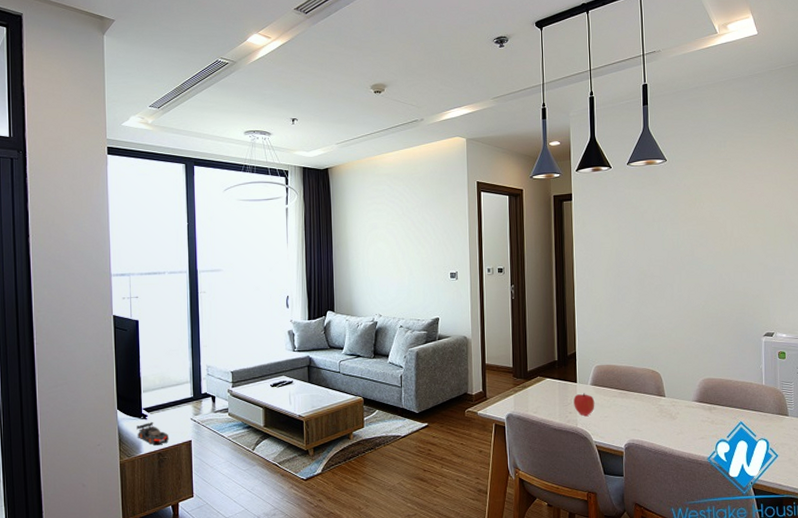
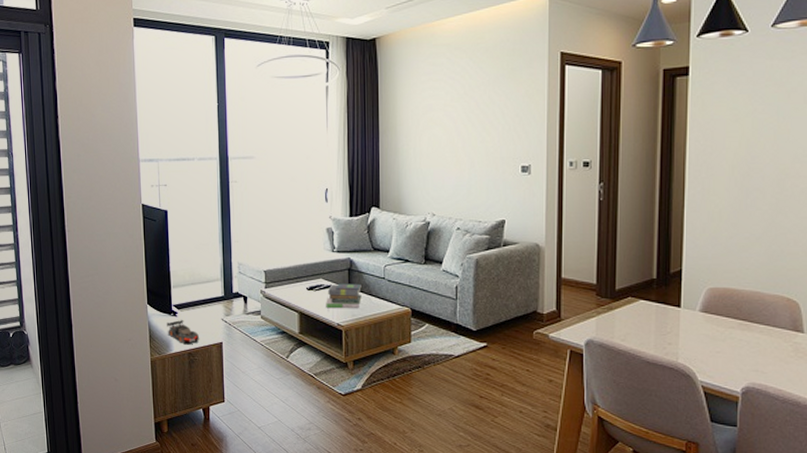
books: none [288,378,320,401] -> present [326,283,362,308]
fruit: present [574,393,595,416] -> none [675,321,704,349]

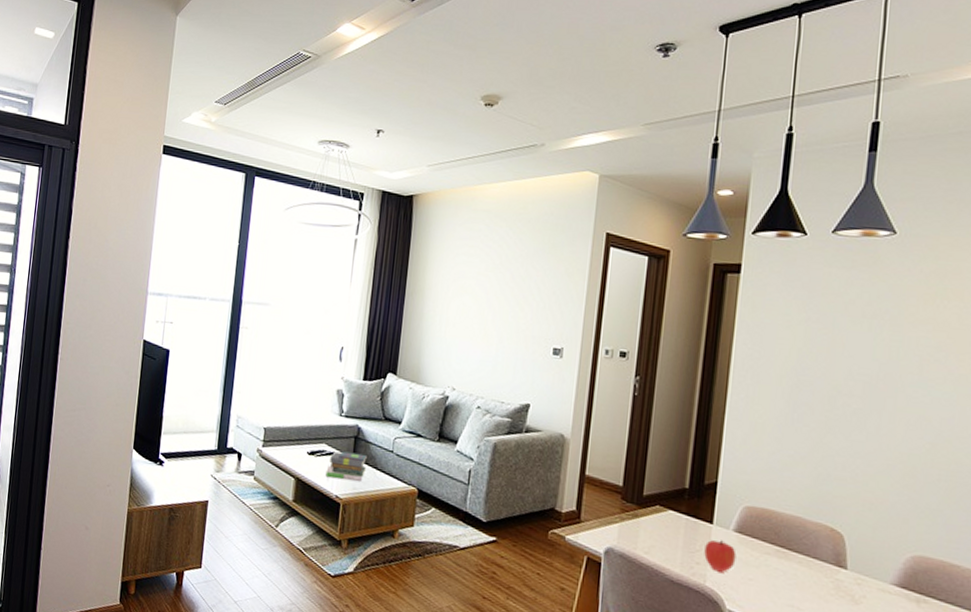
toy car: present [167,319,199,345] -> none [150,469,184,499]
fruit: none [675,321,704,349] -> present [704,540,736,572]

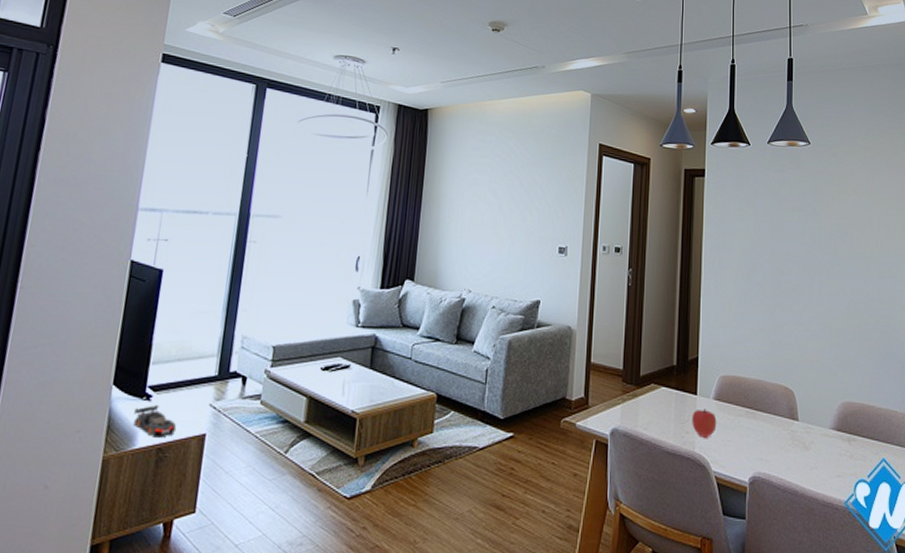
toy car: none [150,469,184,499] -> present [134,404,176,438]
books: present [325,451,367,481] -> none [341,363,385,392]

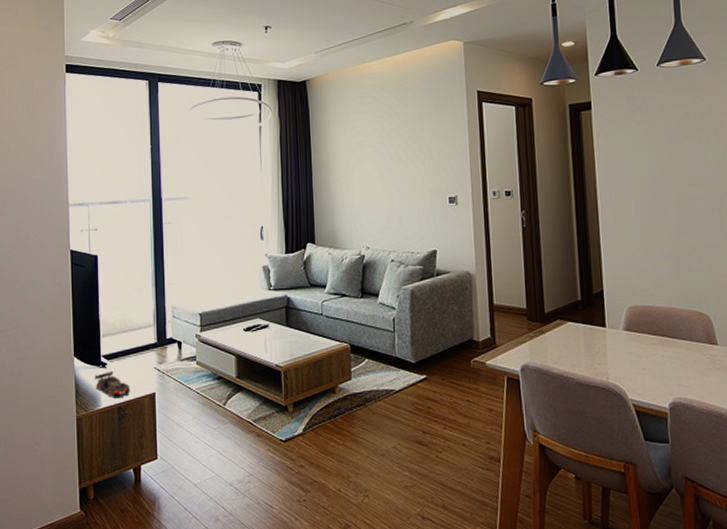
fruit: present [692,409,717,438] -> none [602,340,630,368]

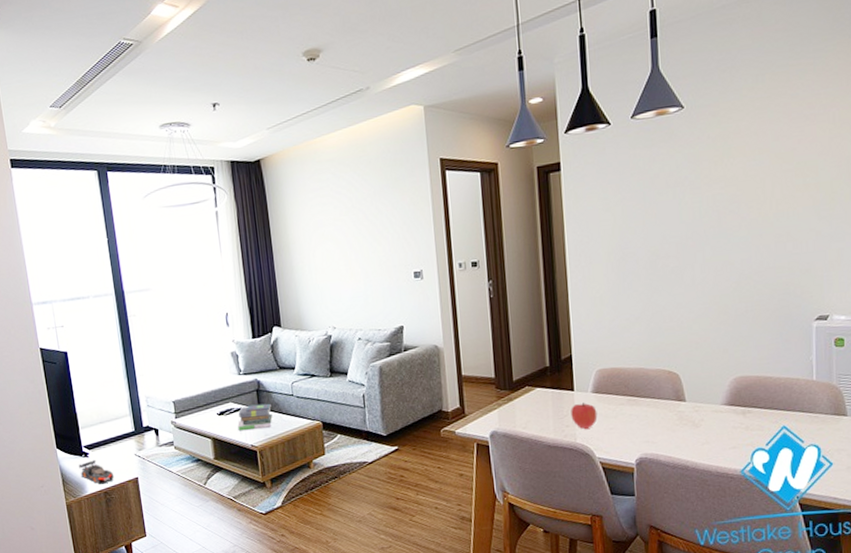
books: none [263,321,300,348] -> present [237,403,273,430]
fruit: none [602,340,630,368] -> present [571,402,598,429]

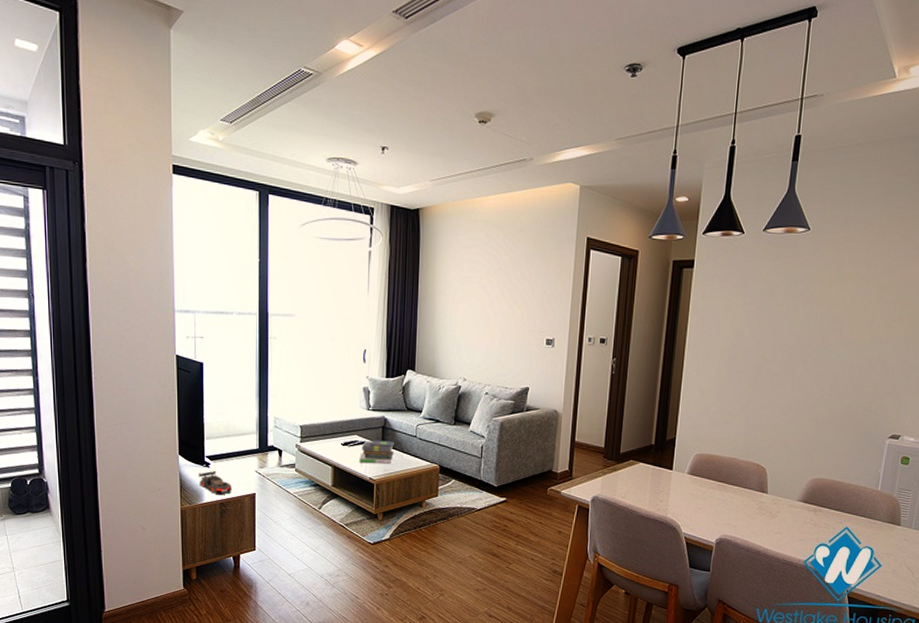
fruit: present [571,402,598,429] -> none [666,482,690,506]

